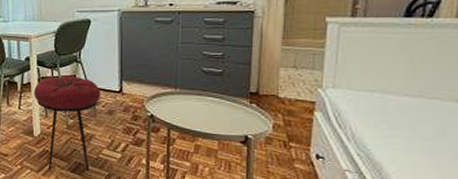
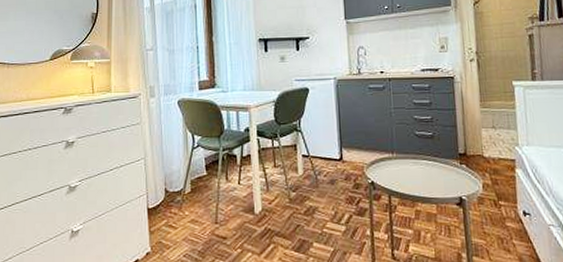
stool: present [33,75,100,171] -> none [253,145,322,250]

